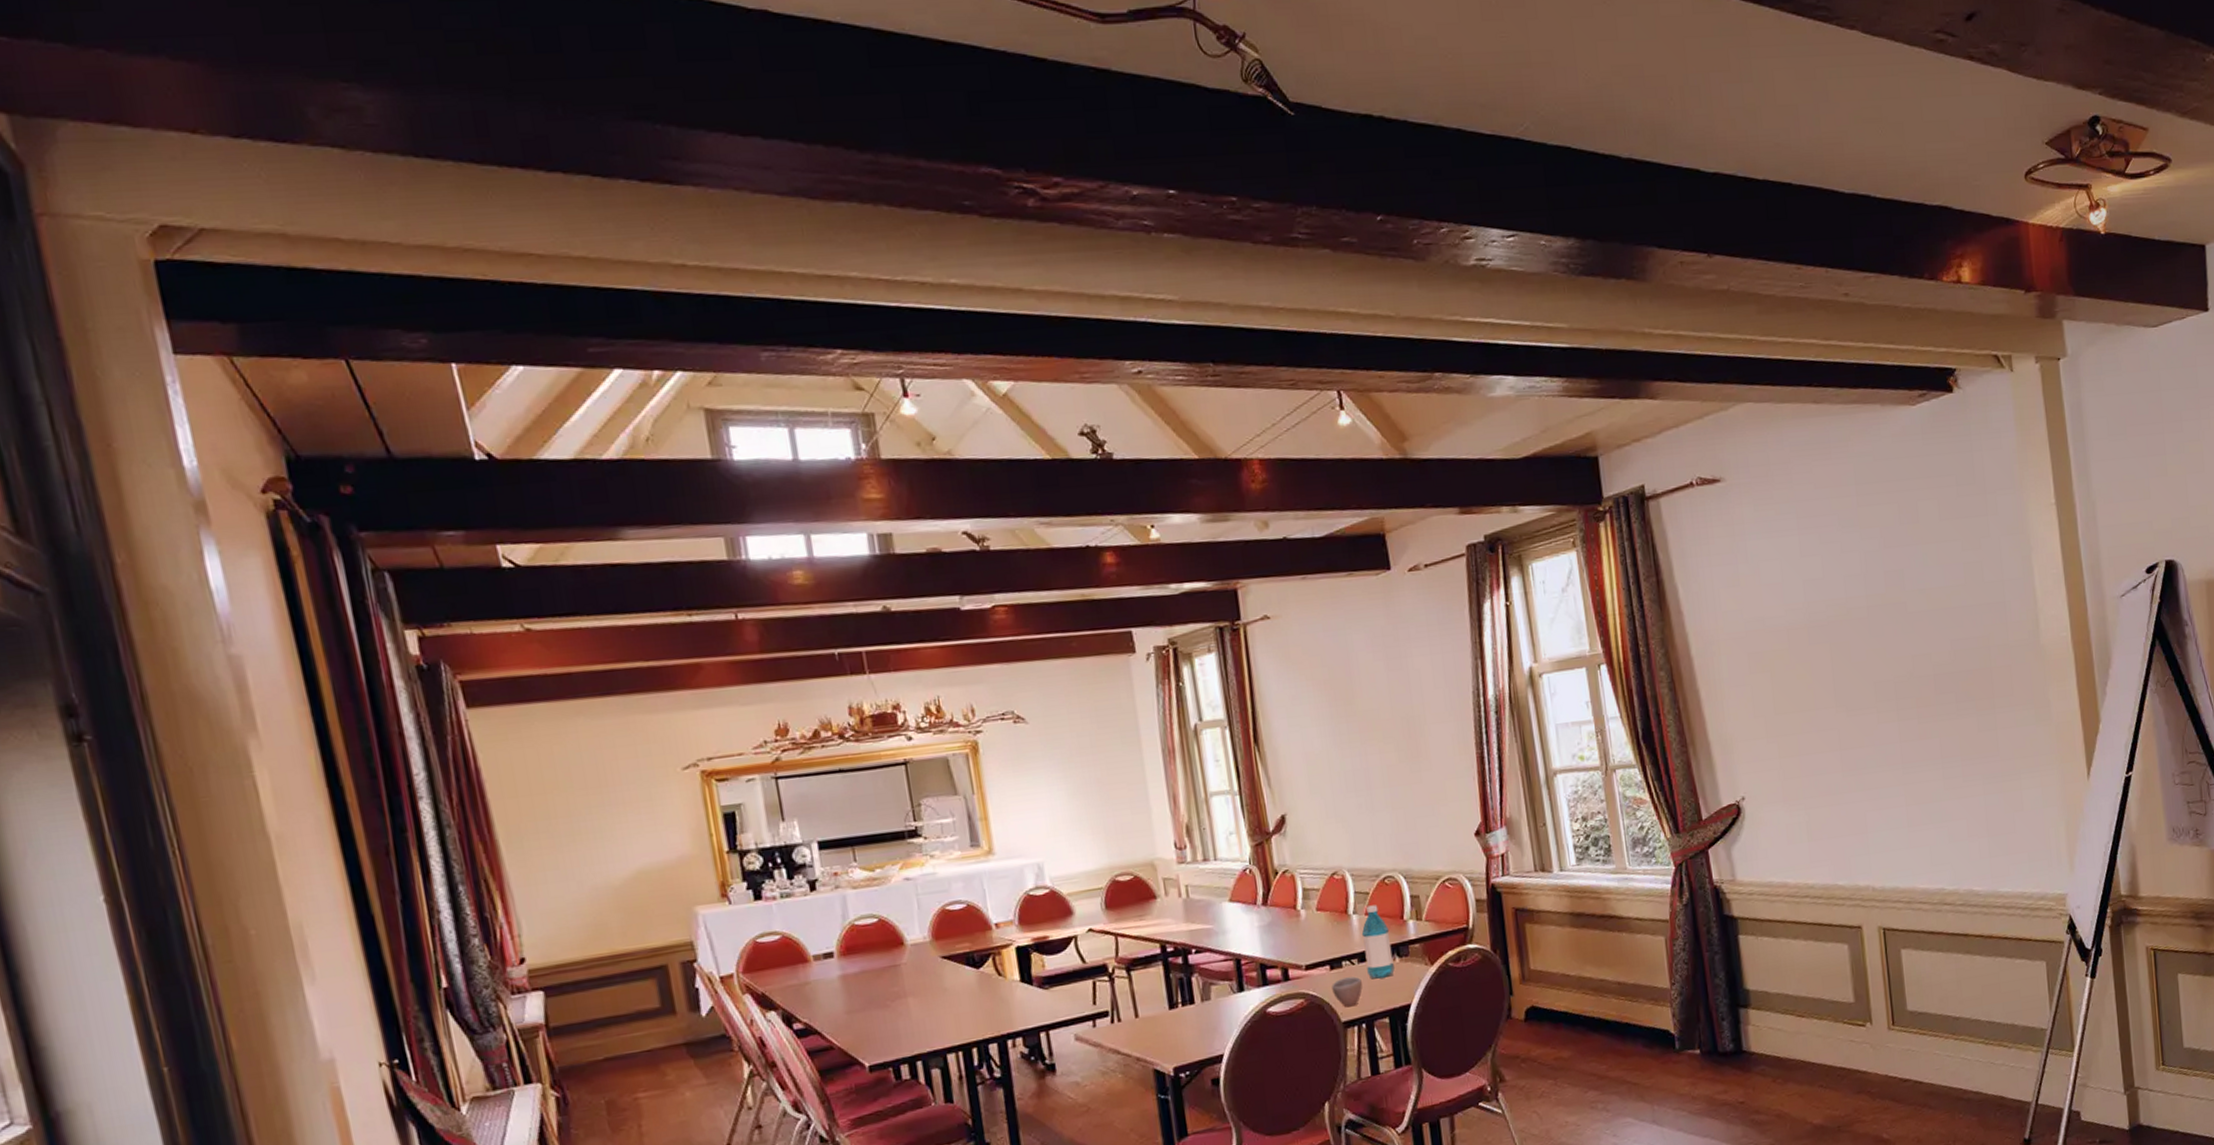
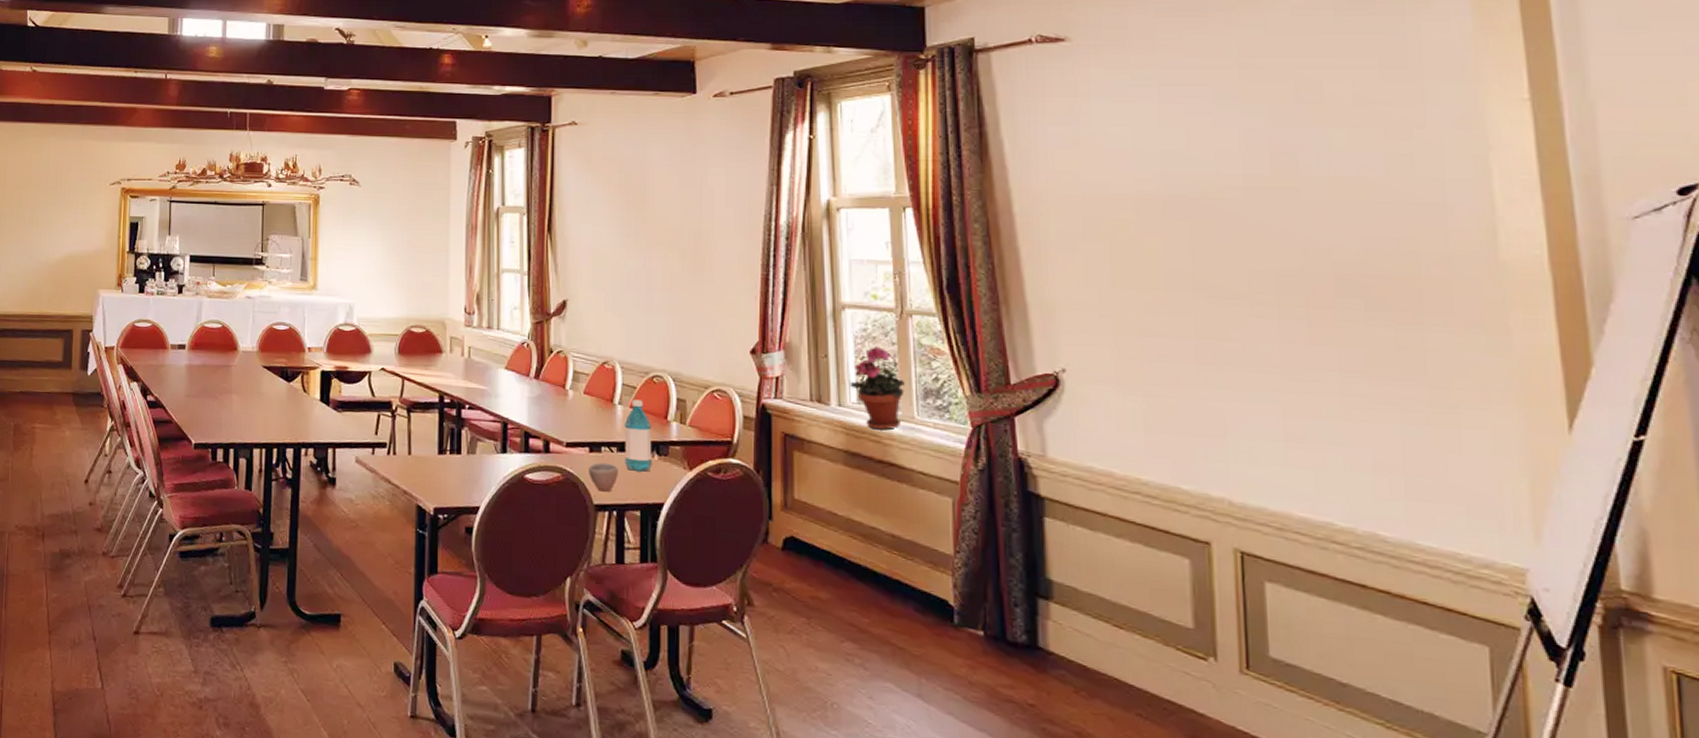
potted plant: none [1568,805,1616,887] -> present [850,346,906,430]

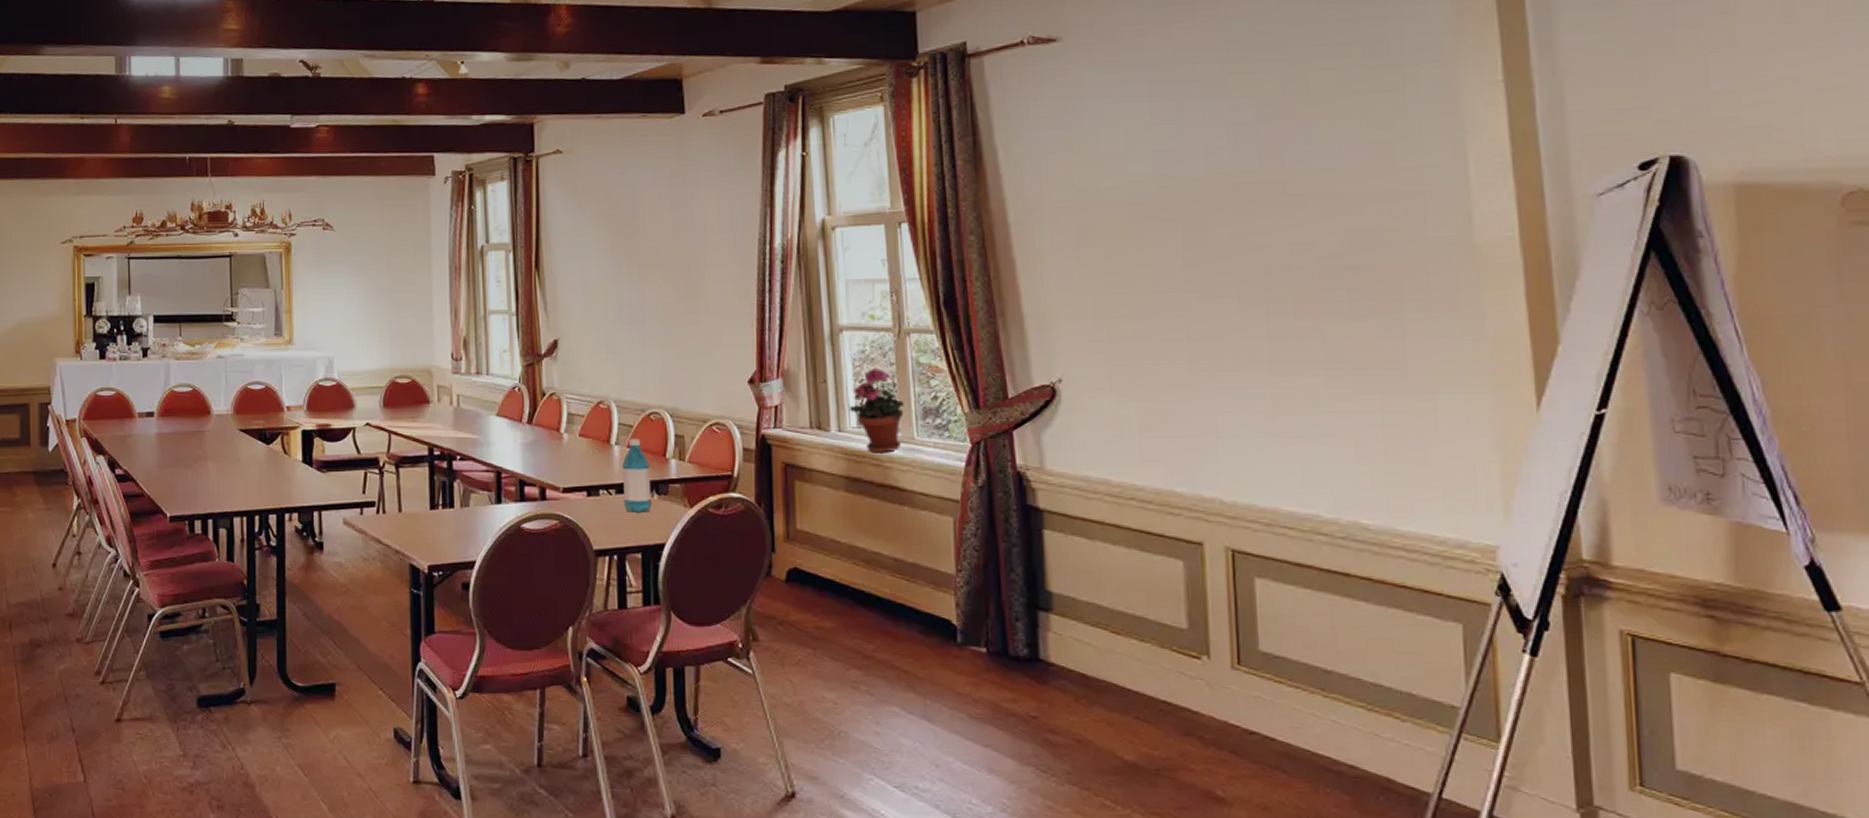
cup: present [589,462,618,492] -> none [587,506,617,536]

